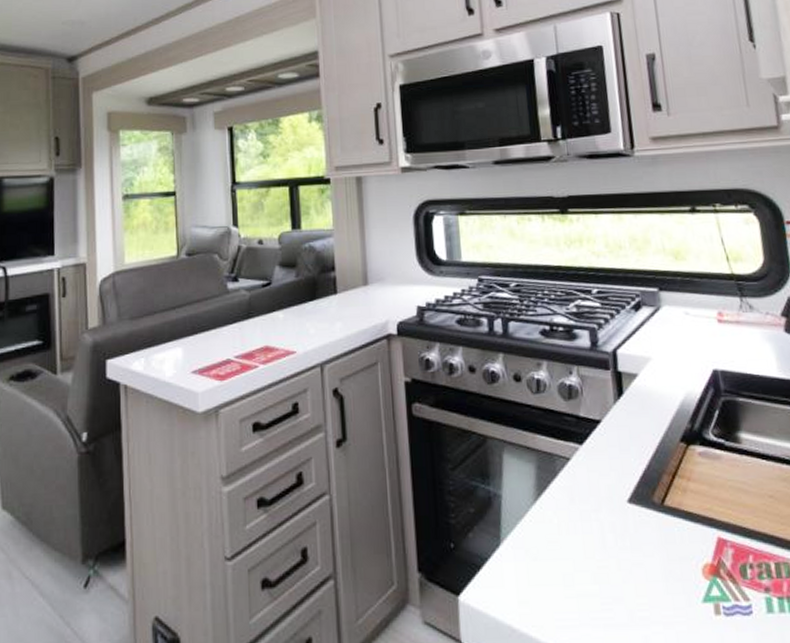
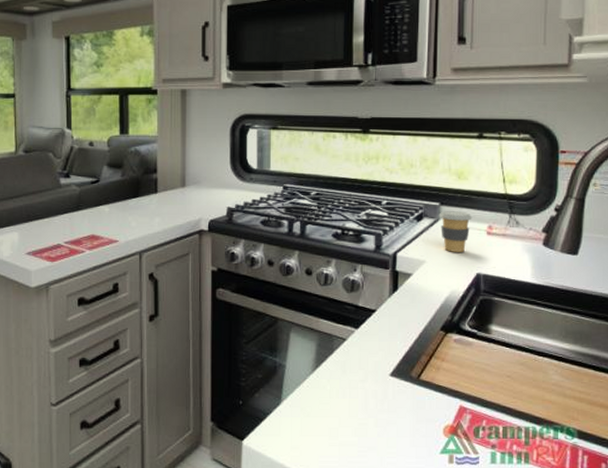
coffee cup: none [658,297,698,346] -> present [438,211,472,252]

